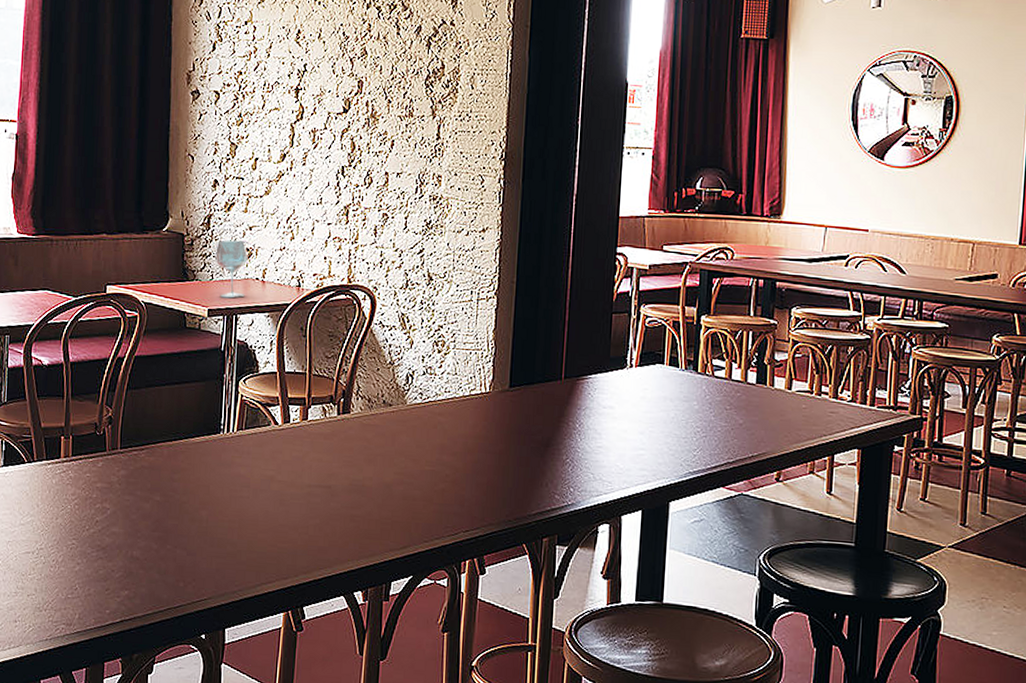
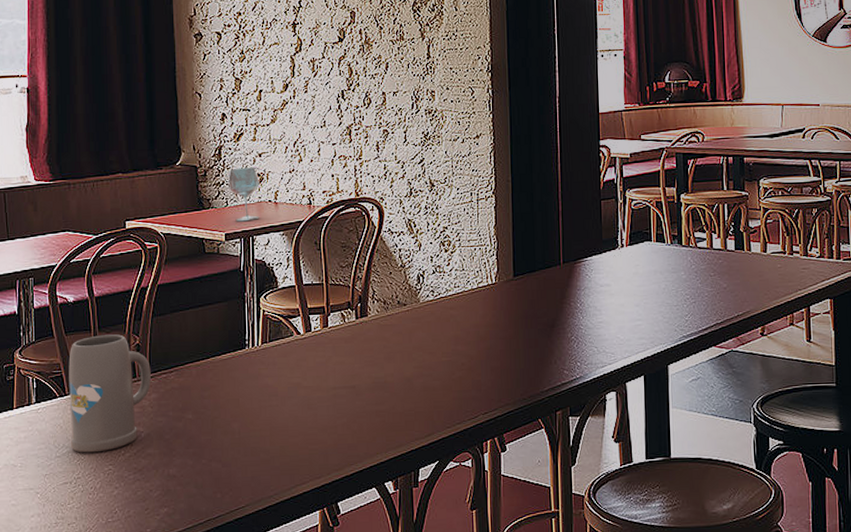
beer mug: none [35,403,122,525] -> present [68,334,151,453]

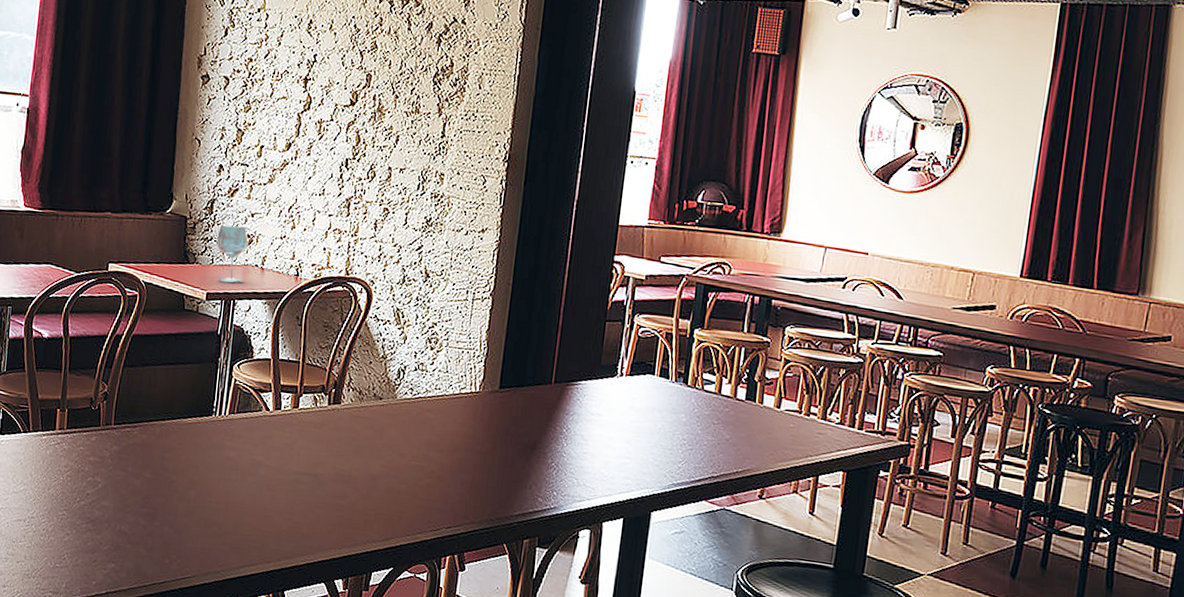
beer mug: present [68,334,151,453] -> none [28,376,116,496]

